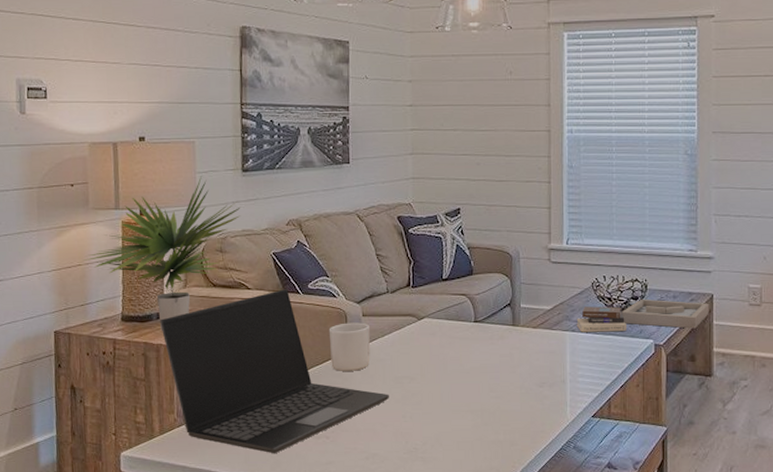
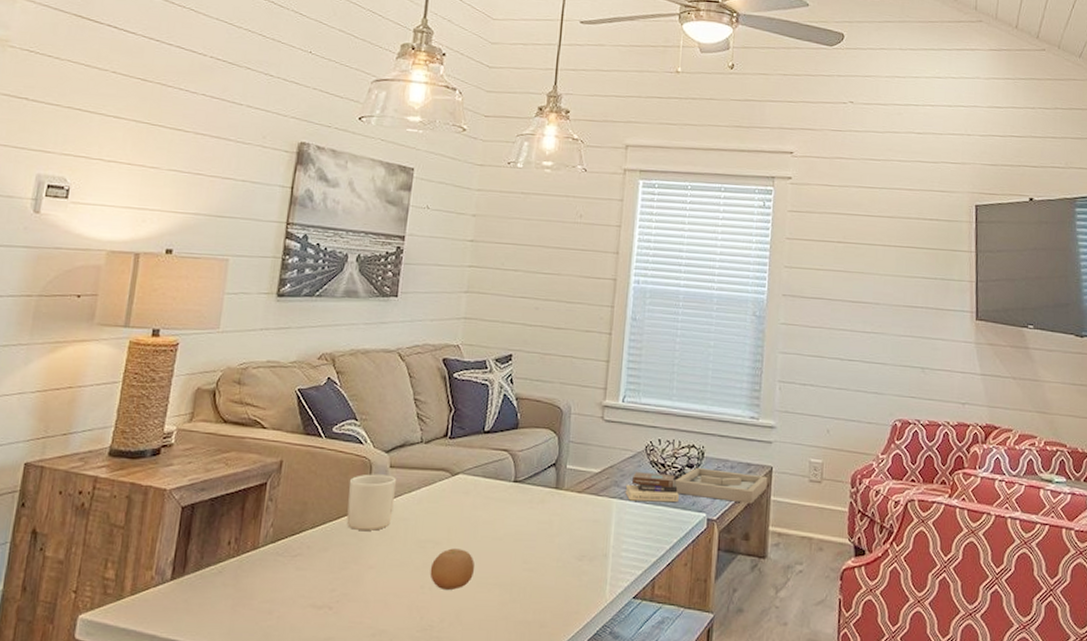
plant: present [83,174,241,332] -> none [76,296,269,472]
laptop: present [160,289,389,454] -> none [154,431,408,625]
fruit: none [409,382,448,418] -> present [430,548,475,591]

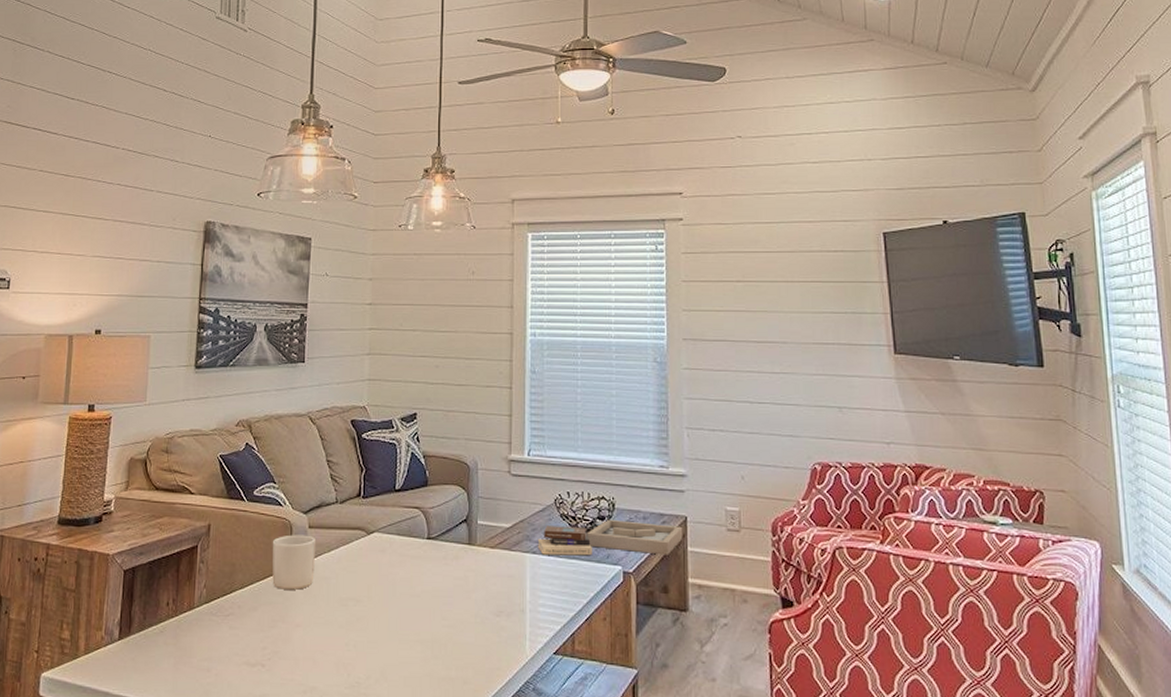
fruit: present [430,548,475,591] -> none [353,606,396,648]

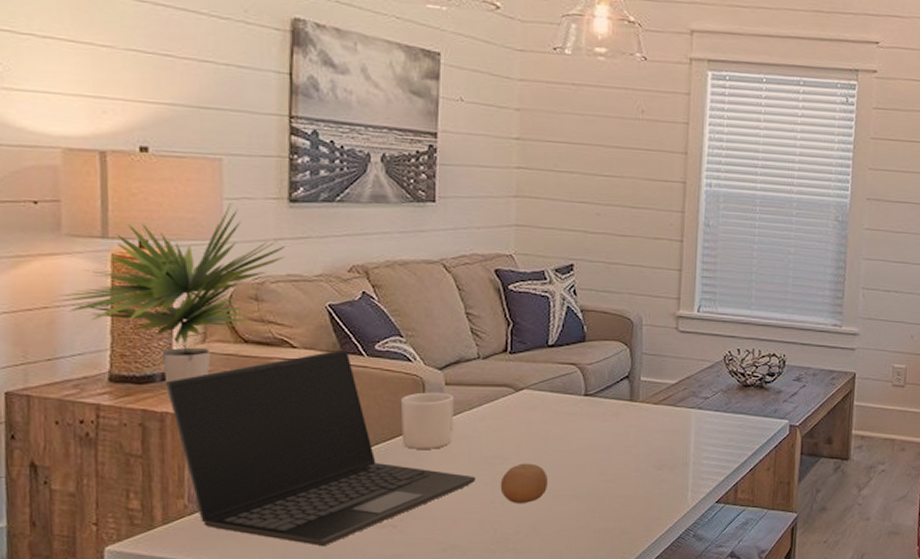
plant: none [26,370,191,538] -> present [52,201,286,397]
laptop: none [97,495,332,683] -> present [166,349,475,547]
fruit: none [353,606,396,648] -> present [500,463,549,504]
books: present [537,526,592,556] -> none [704,382,760,411]
decorative tray: present [586,519,683,555] -> none [755,375,851,409]

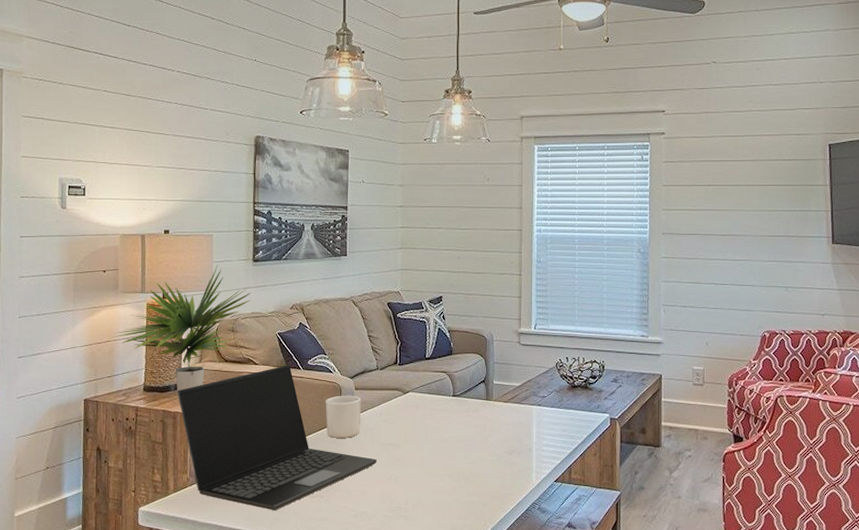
fruit: present [500,463,549,504] -> none [394,449,429,481]

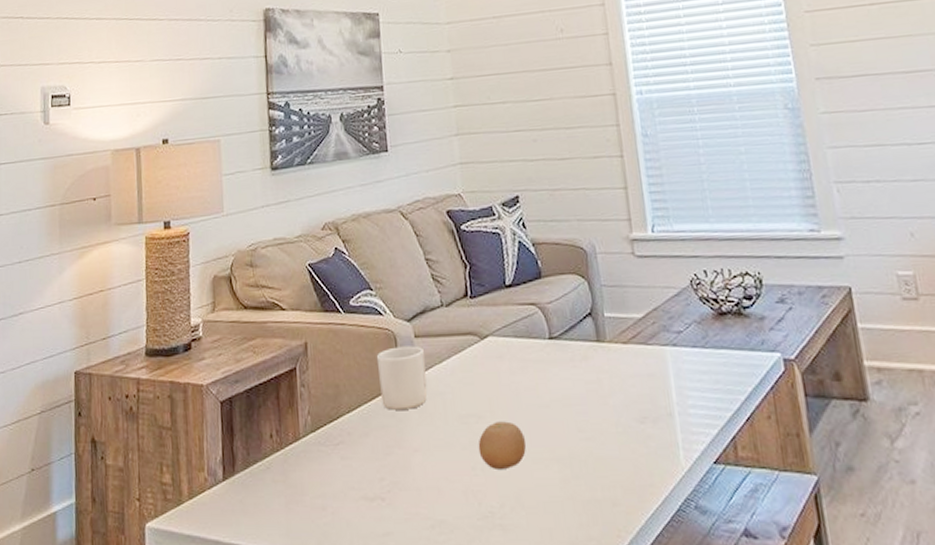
plant: present [112,264,251,401] -> none [105,177,272,367]
laptop: present [177,365,377,511] -> none [187,307,454,523]
fruit: none [394,449,429,481] -> present [478,421,527,471]

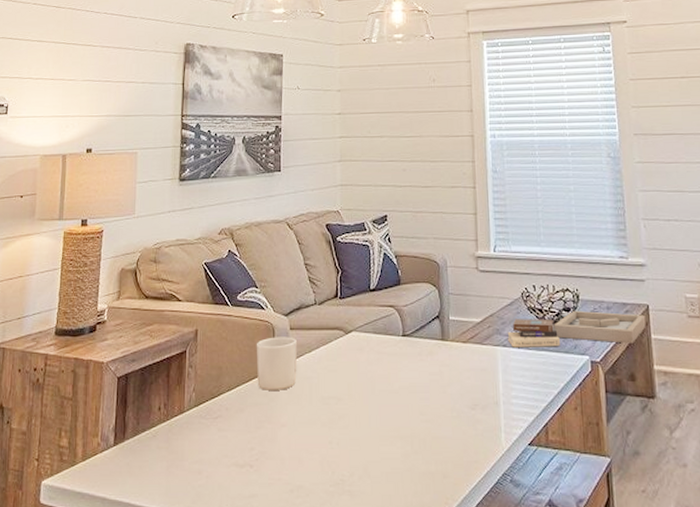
fruit: present [478,421,527,471] -> none [336,404,377,445]
books: none [676,310,744,347] -> present [507,319,560,348]
decorative tray: none [733,297,850,336] -> present [553,310,646,344]

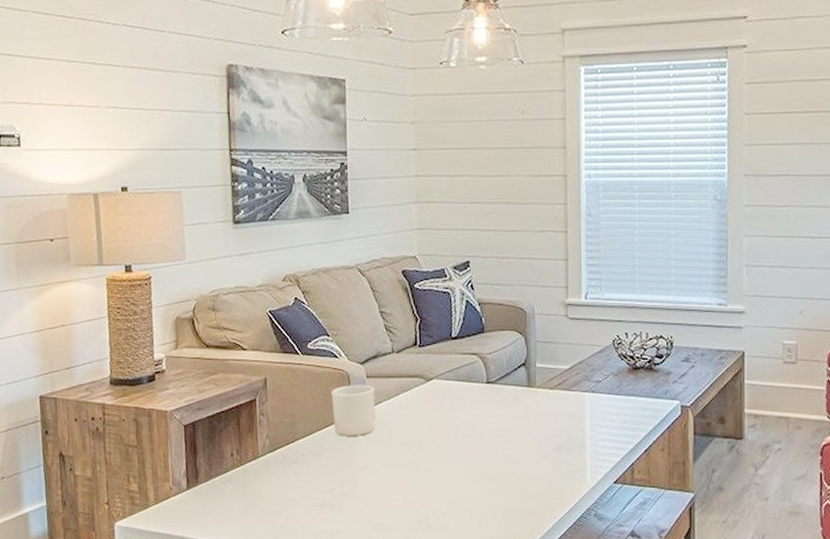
books: present [507,319,560,348] -> none [596,365,650,393]
decorative tray: present [553,310,646,344] -> none [645,357,740,389]

